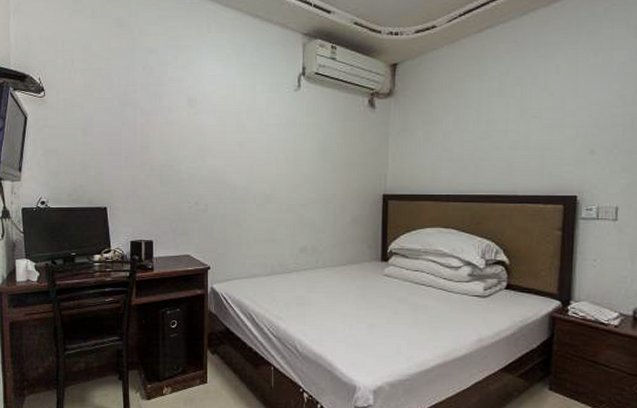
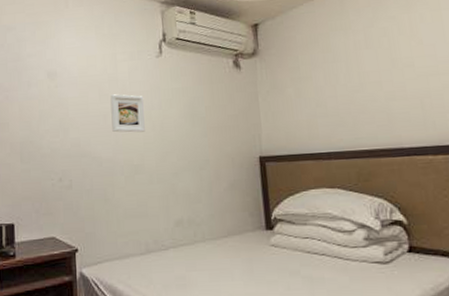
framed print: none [247,125,280,164] -> present [110,94,145,133]

